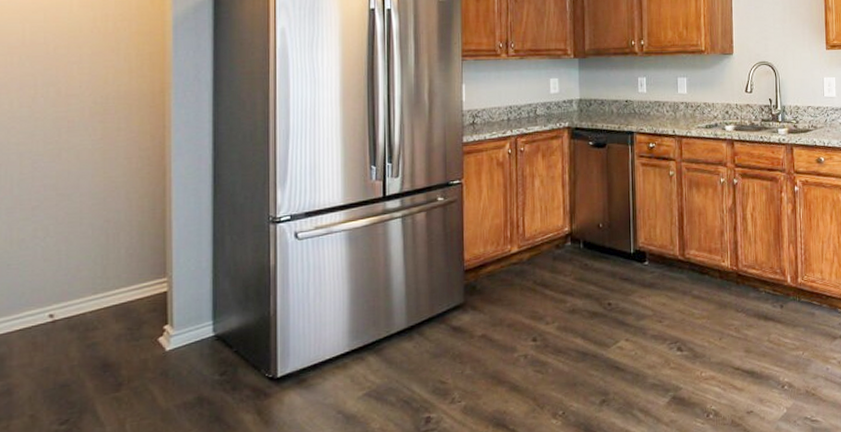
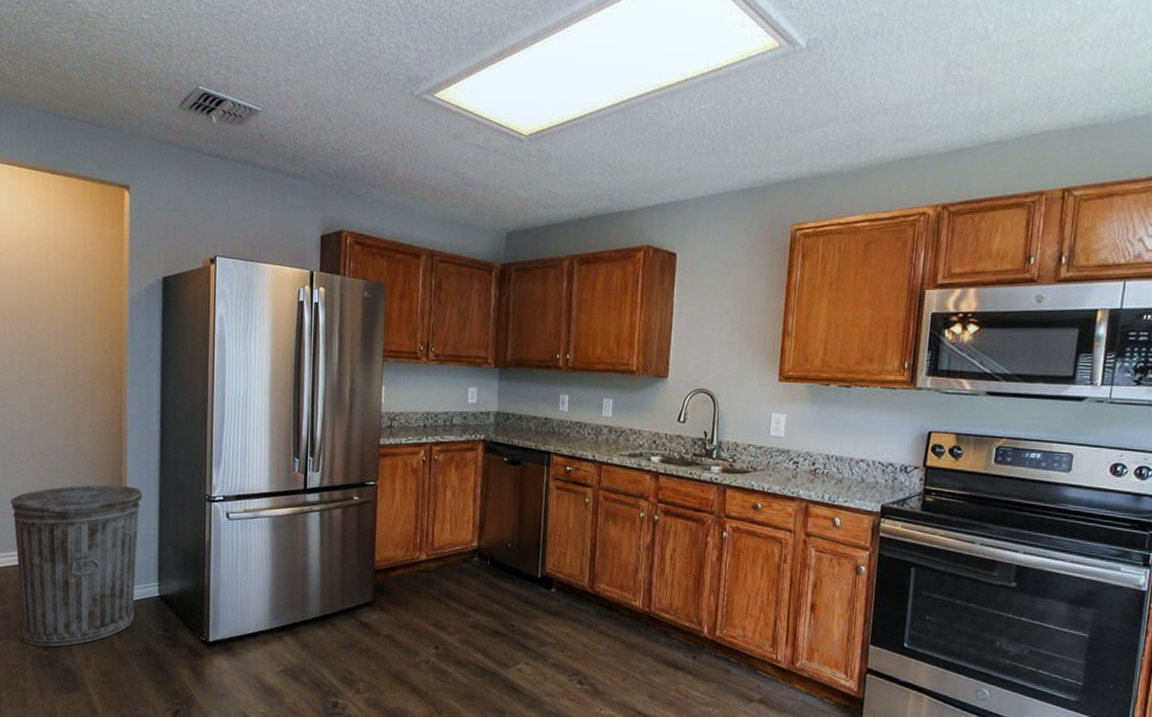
trash can: none [16,218,192,422] -> present [10,484,143,647]

